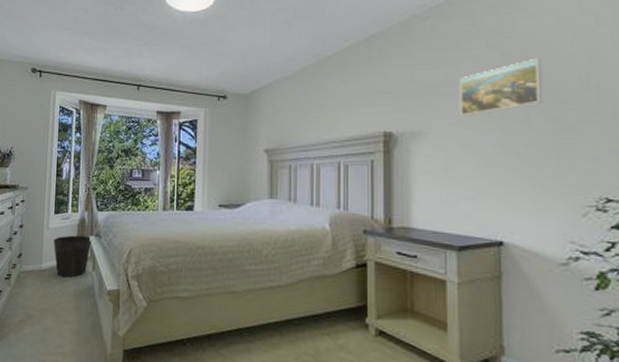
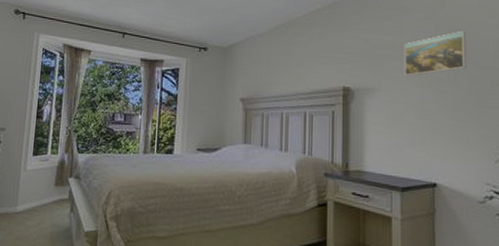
waste bin: present [53,235,92,278] -> none [30,177,71,220]

